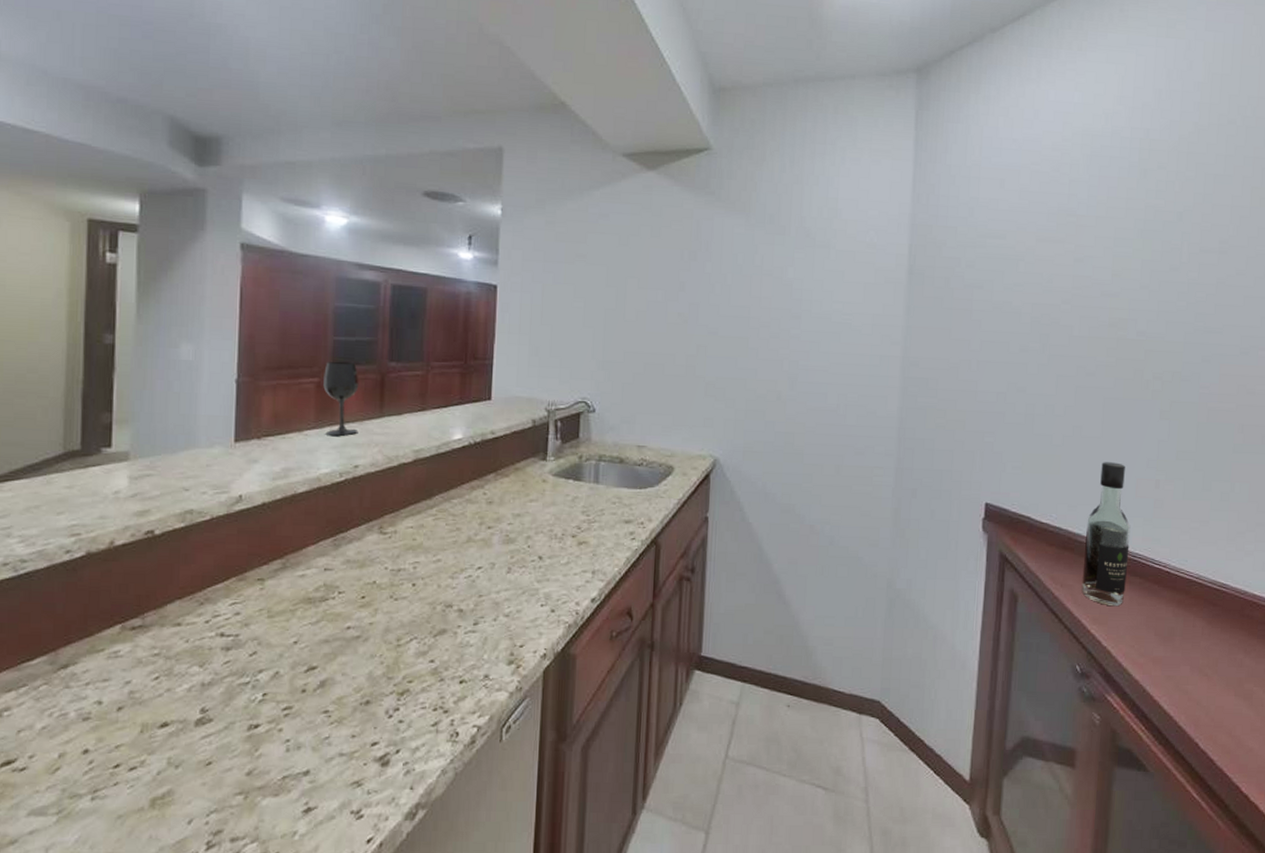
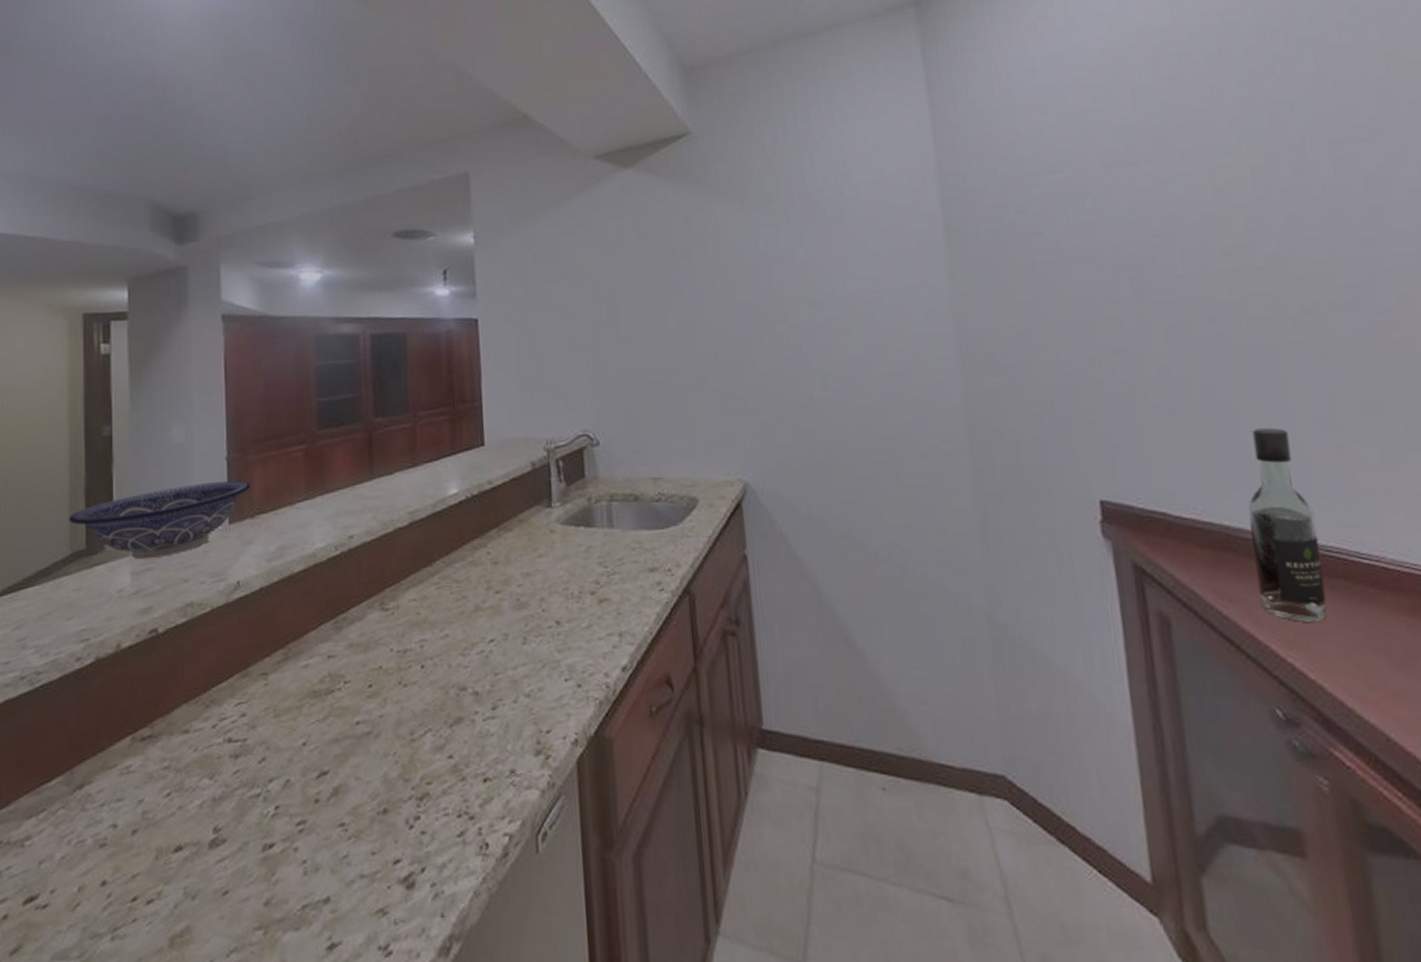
decorative bowl: none [63,401,260,466] -> present [68,480,251,560]
wine glass: present [323,361,359,437] -> none [310,422,350,507]

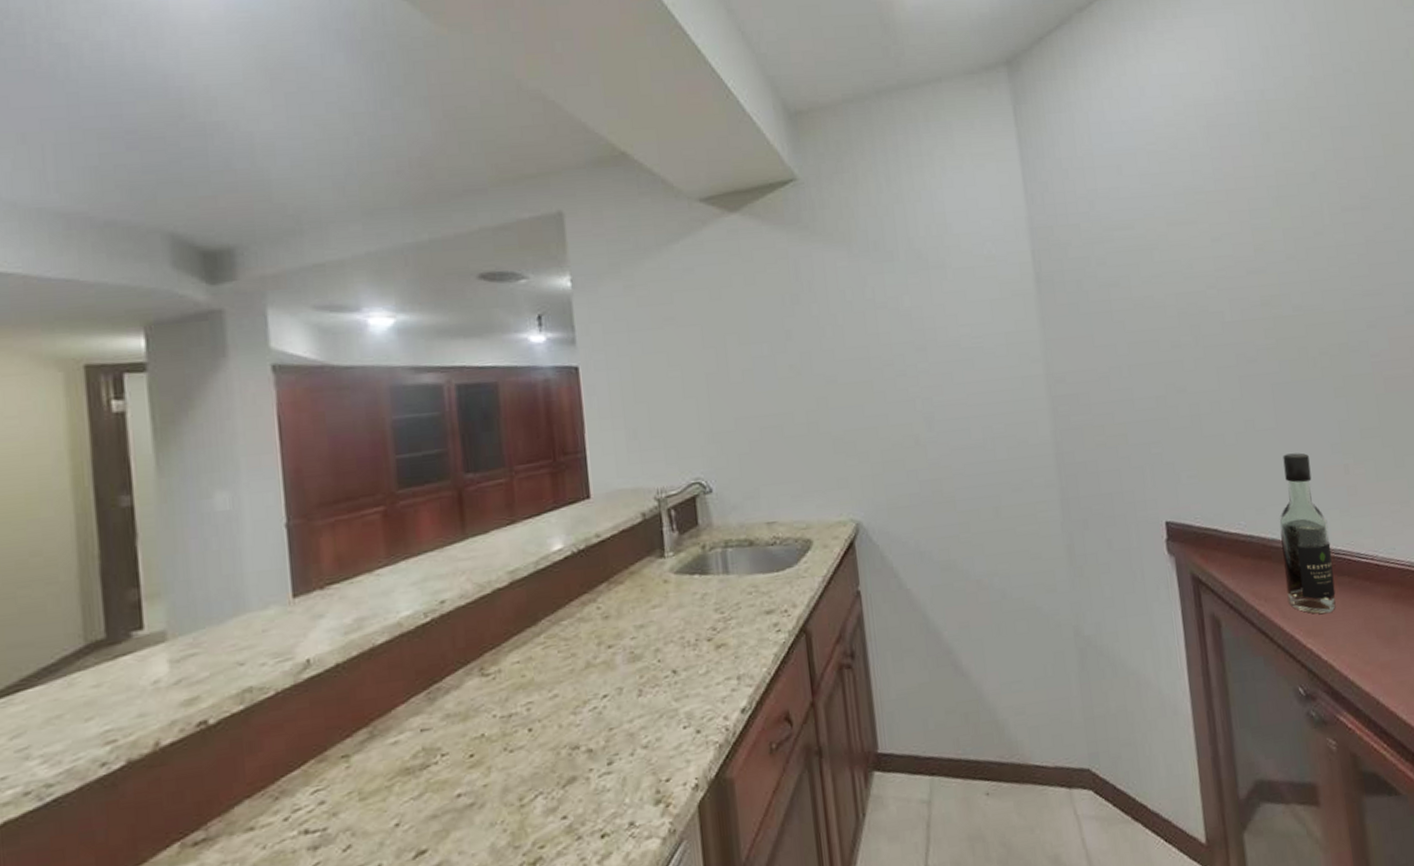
decorative bowl: present [68,480,251,560] -> none [79,549,319,646]

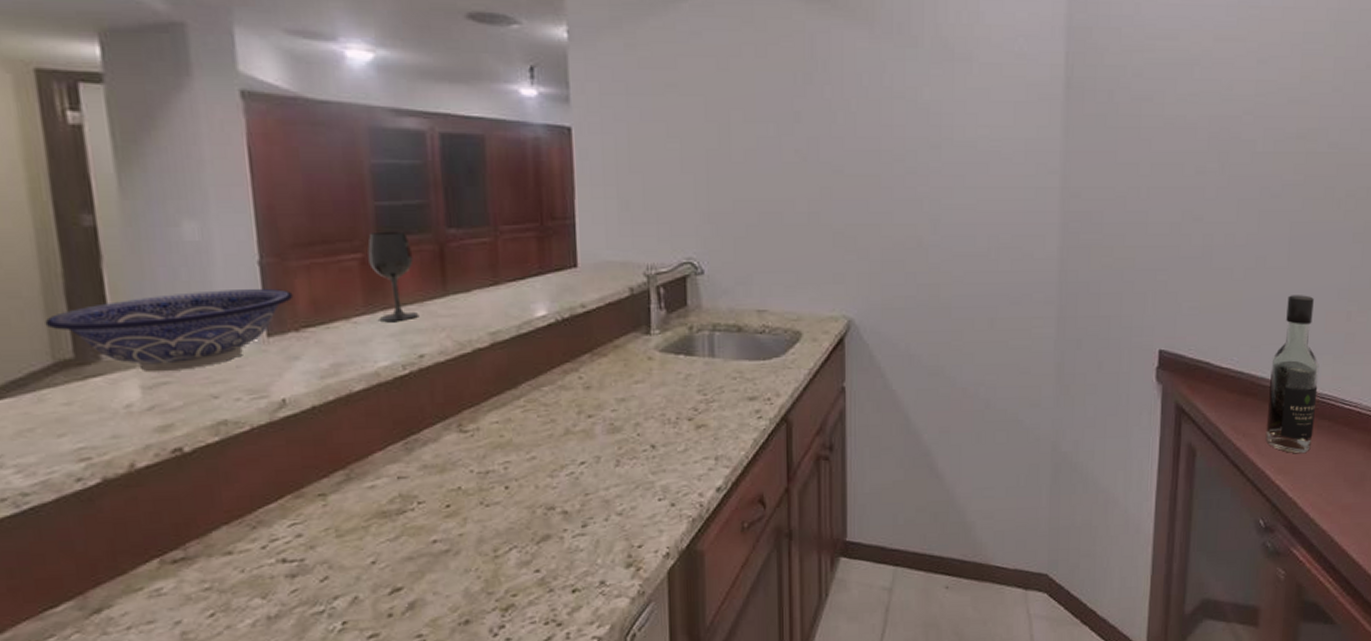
decorative bowl: none [79,549,319,646] -> present [45,289,294,373]
wine glass: none [389,480,440,572] -> present [367,231,419,323]

